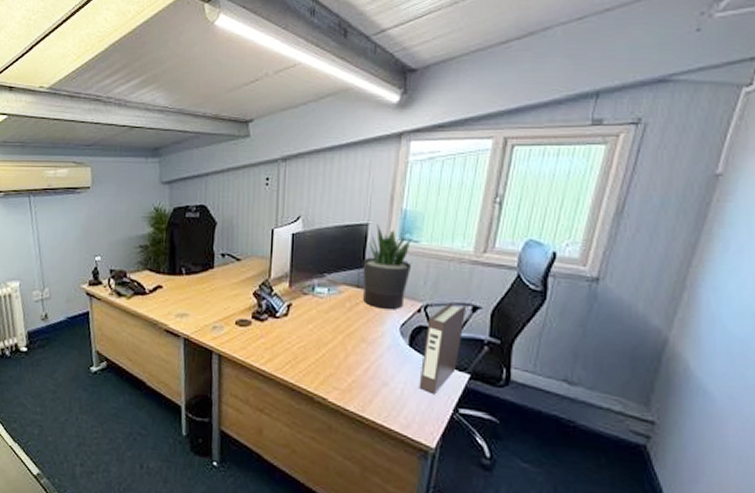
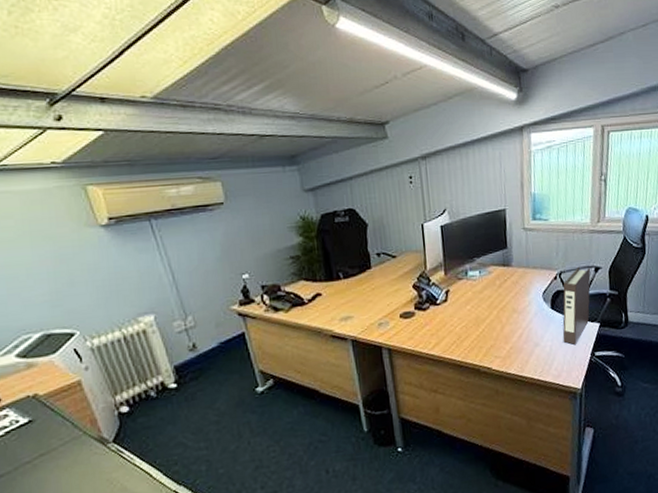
planter: present [363,225,413,310] -> none [505,209,545,282]

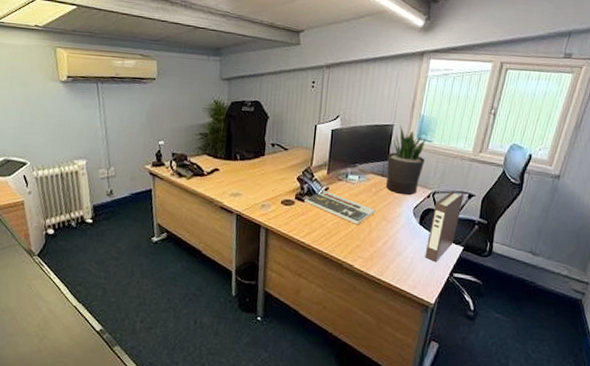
computer keyboard: none [424,293,505,324] -> present [303,190,377,226]
planter: none [505,209,545,282] -> present [386,126,427,195]

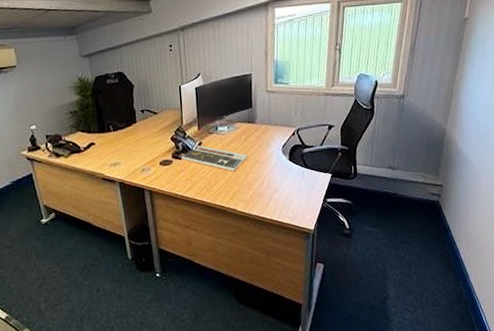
planter: present [386,126,427,195] -> none [251,74,286,137]
binder: present [425,190,465,262] -> none [299,124,325,192]

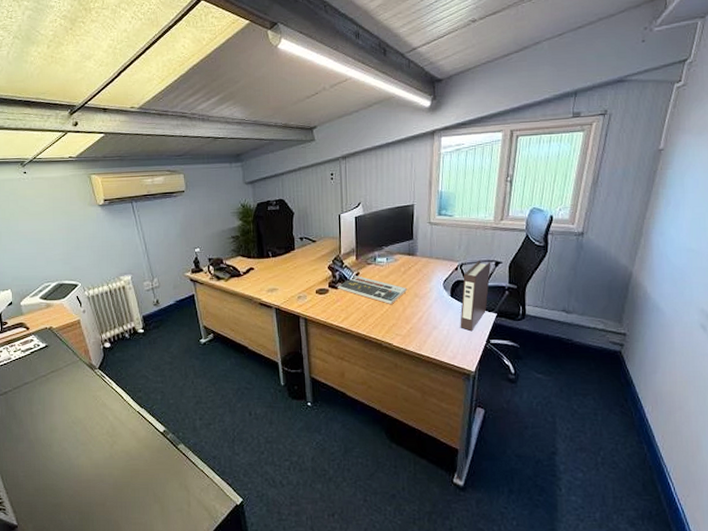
binder: none [299,124,325,192] -> present [460,260,491,331]

